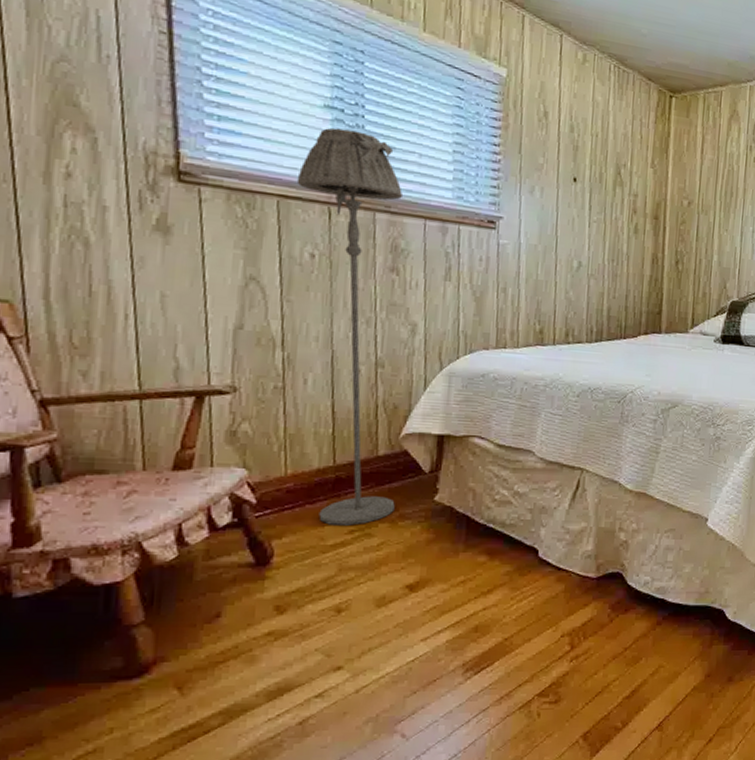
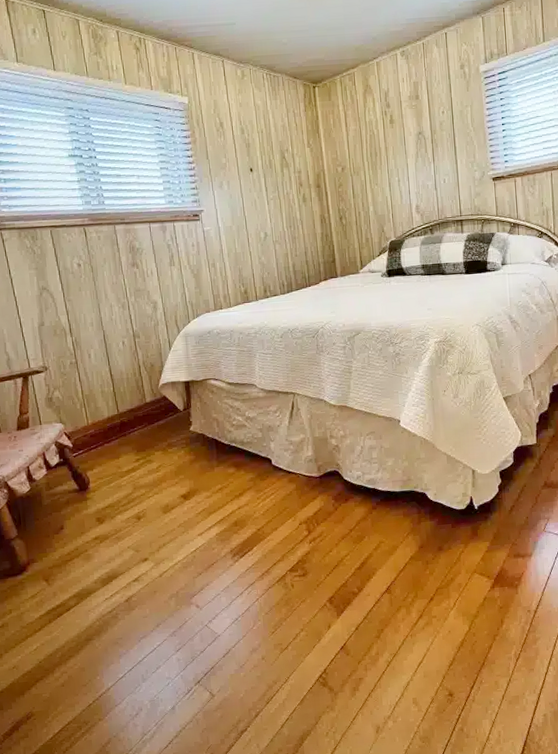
floor lamp: present [296,127,404,526] -> none [60,168,164,457]

